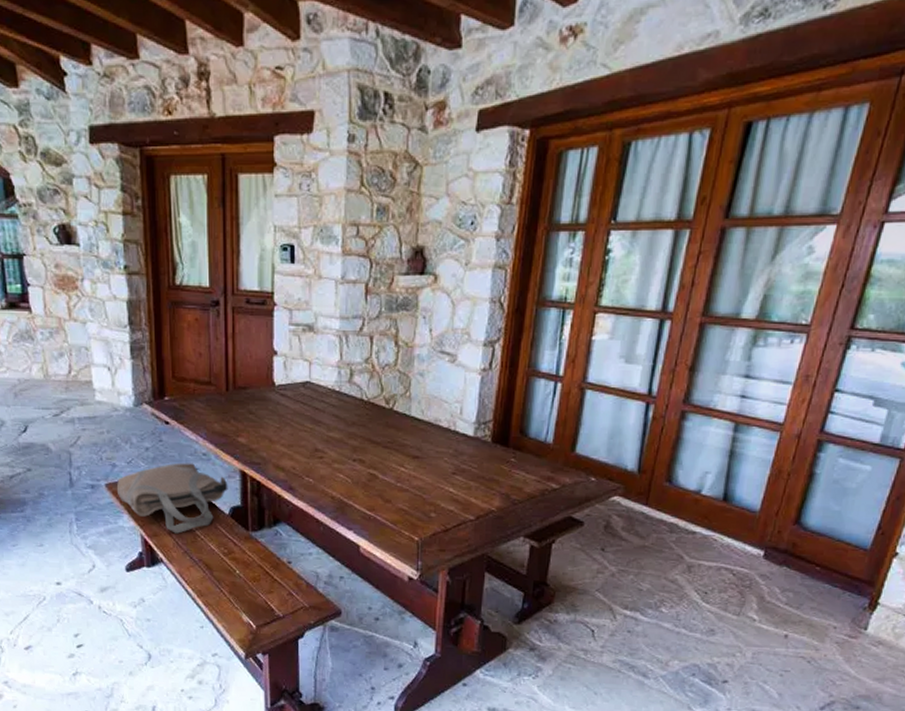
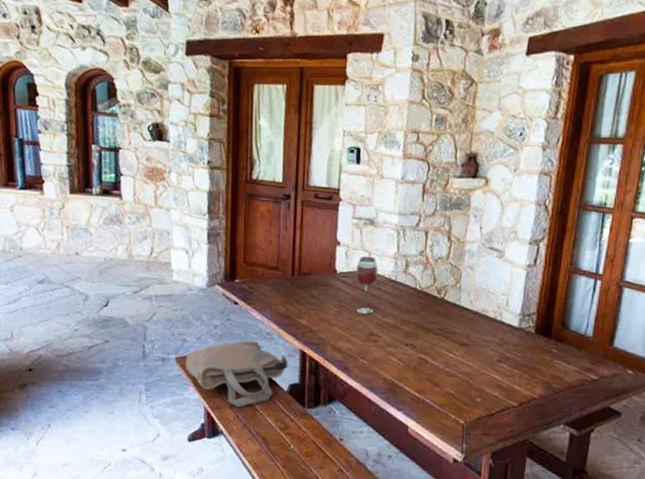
wineglass: none [296,365,320,429] -> present [355,256,378,314]

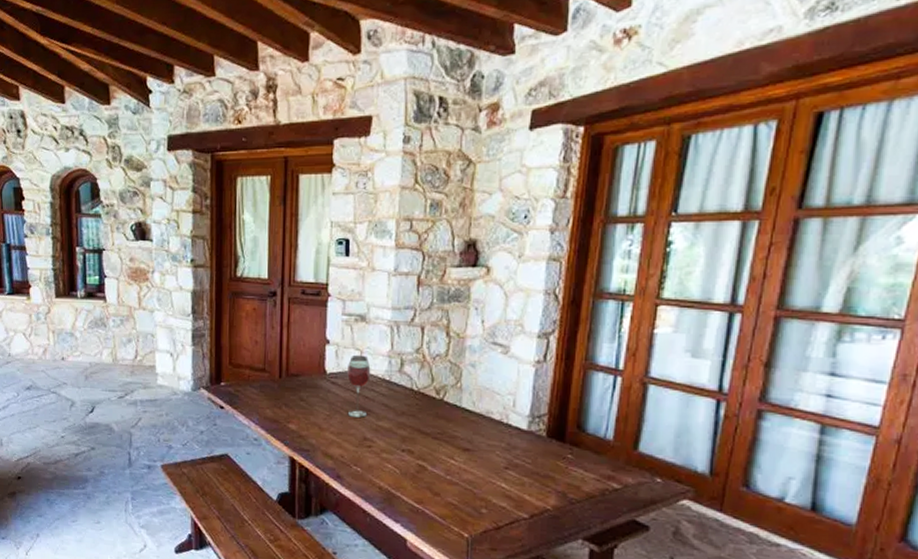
tote bag: present [185,340,288,408] -> none [171,447,277,518]

